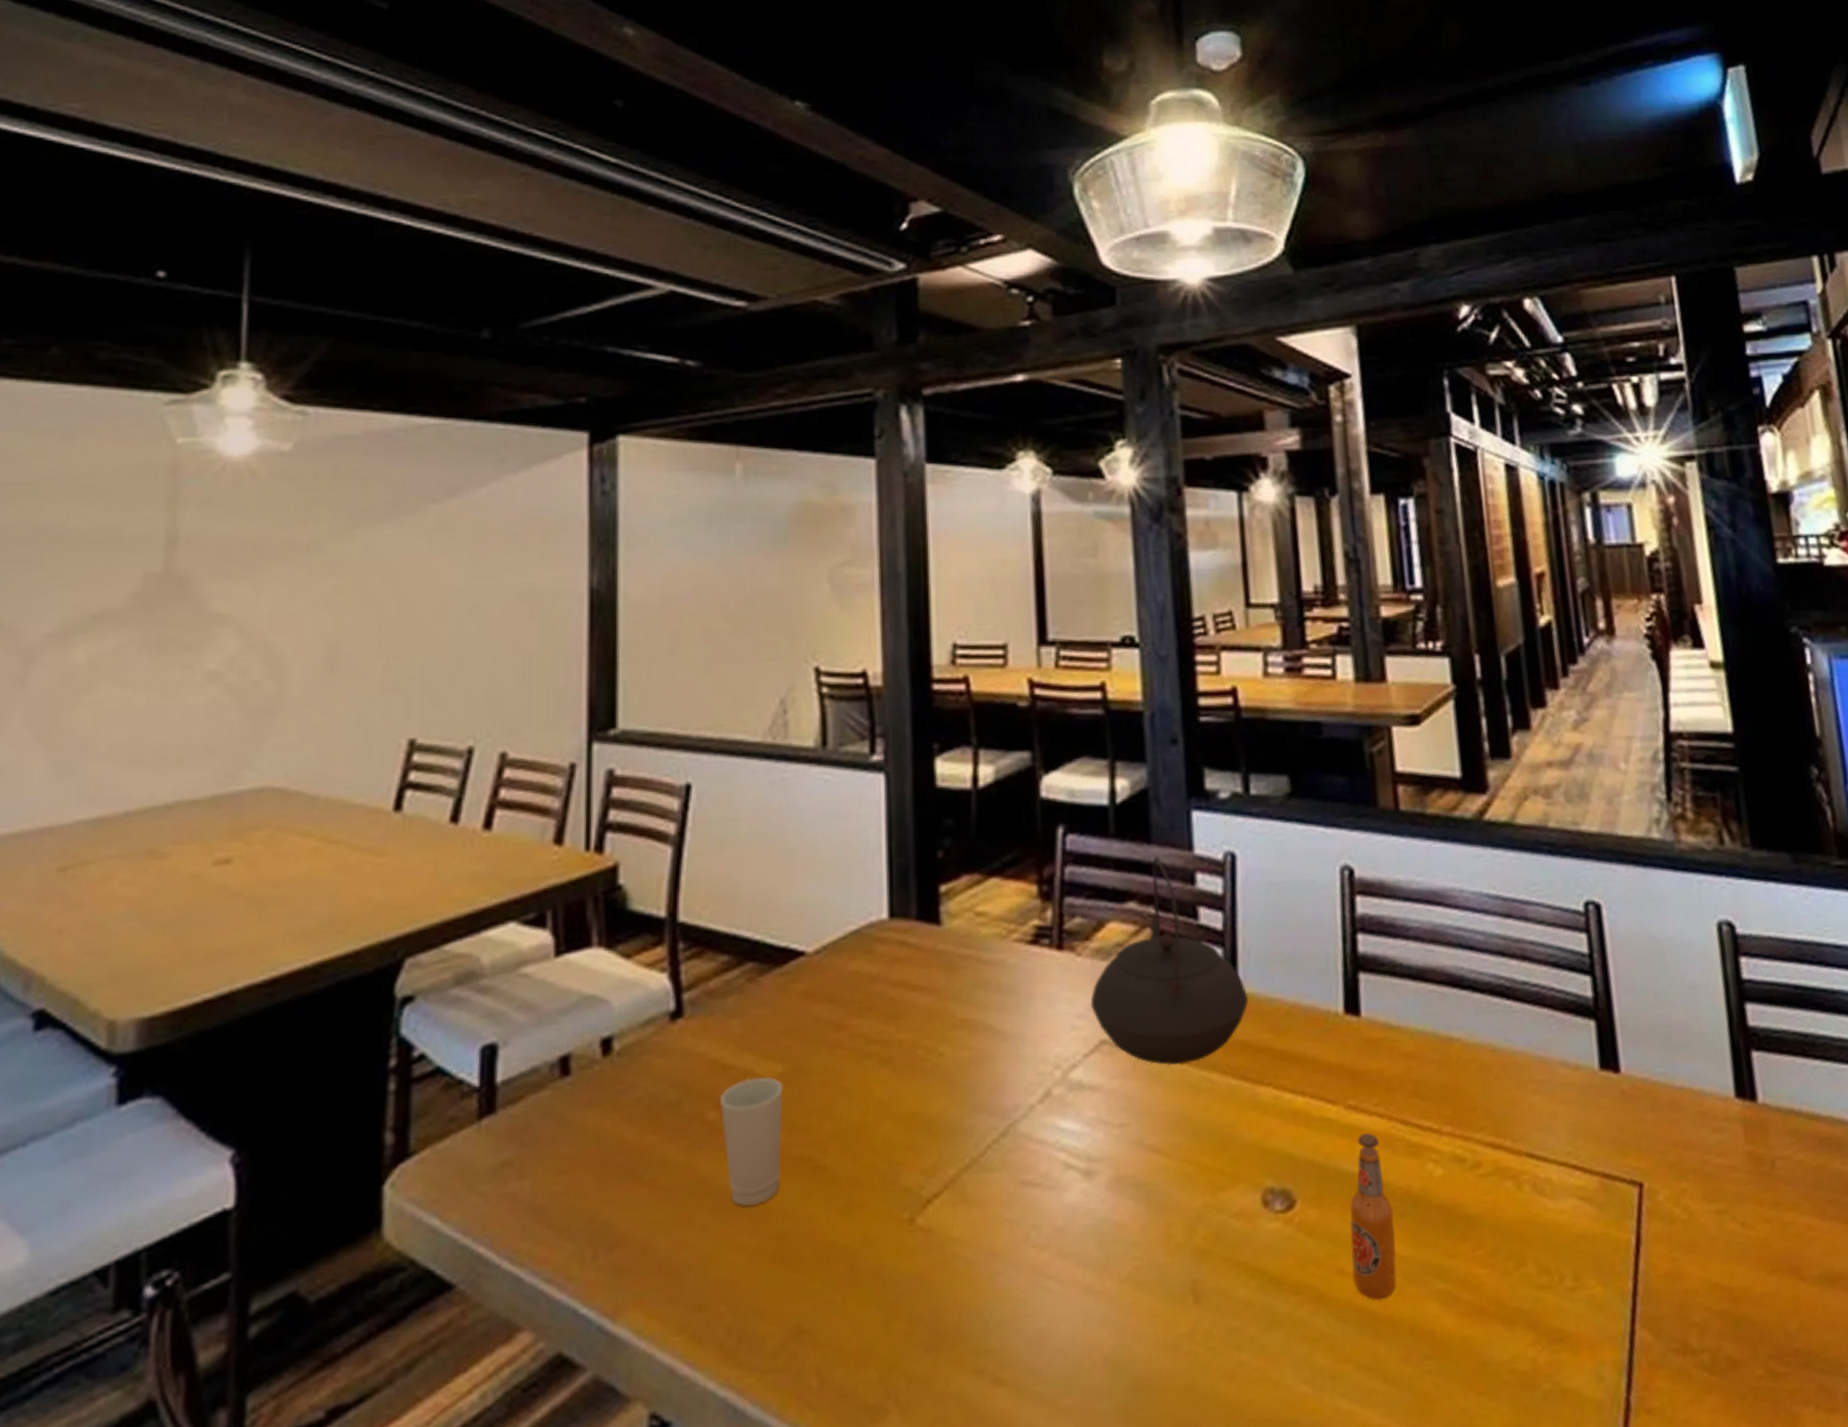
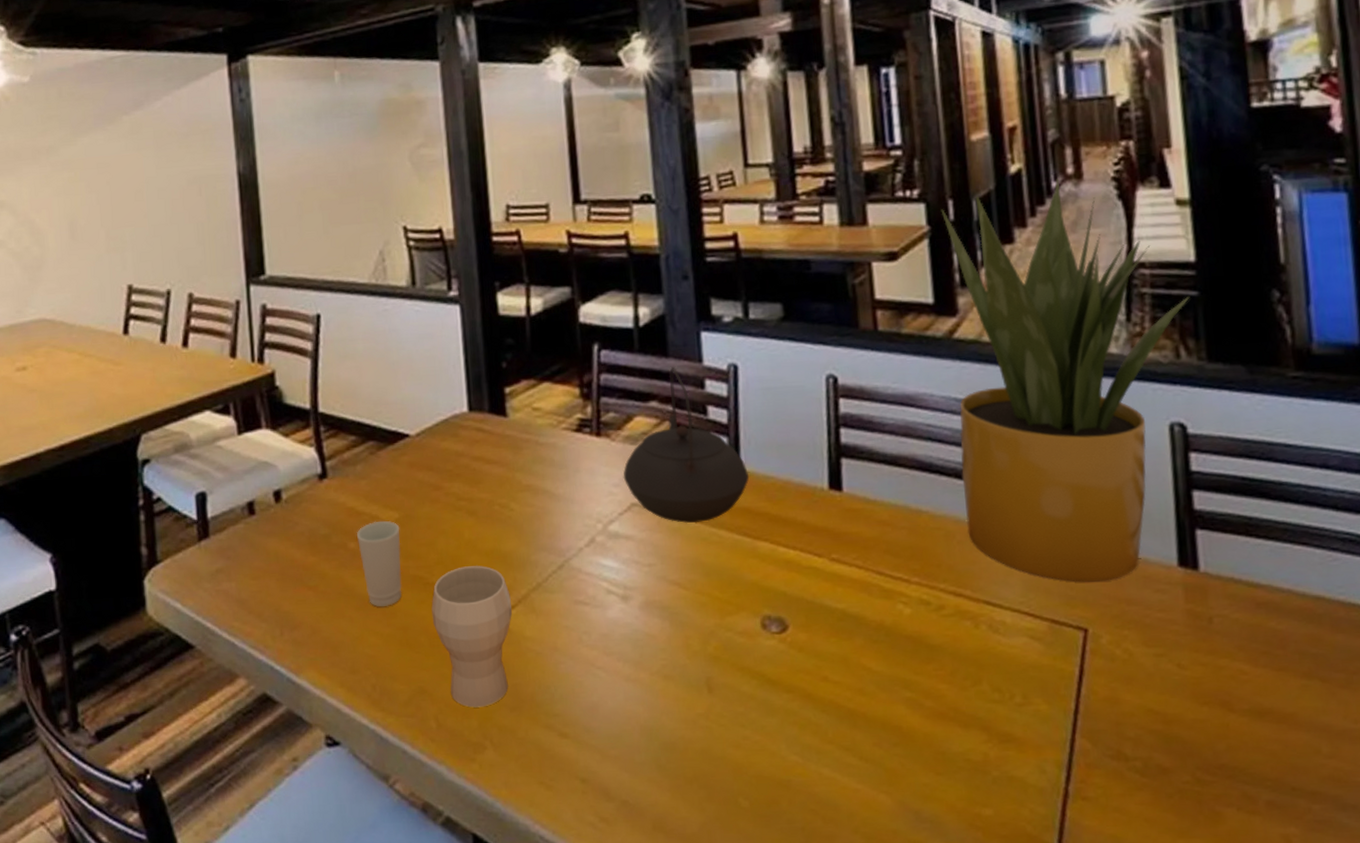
cup: none [821,1137,935,1351] -> present [431,566,512,708]
beer bottle: present [1349,1133,1397,1301] -> none [832,580,871,702]
planter: none [1466,634,1730,1123] -> present [940,179,1190,582]

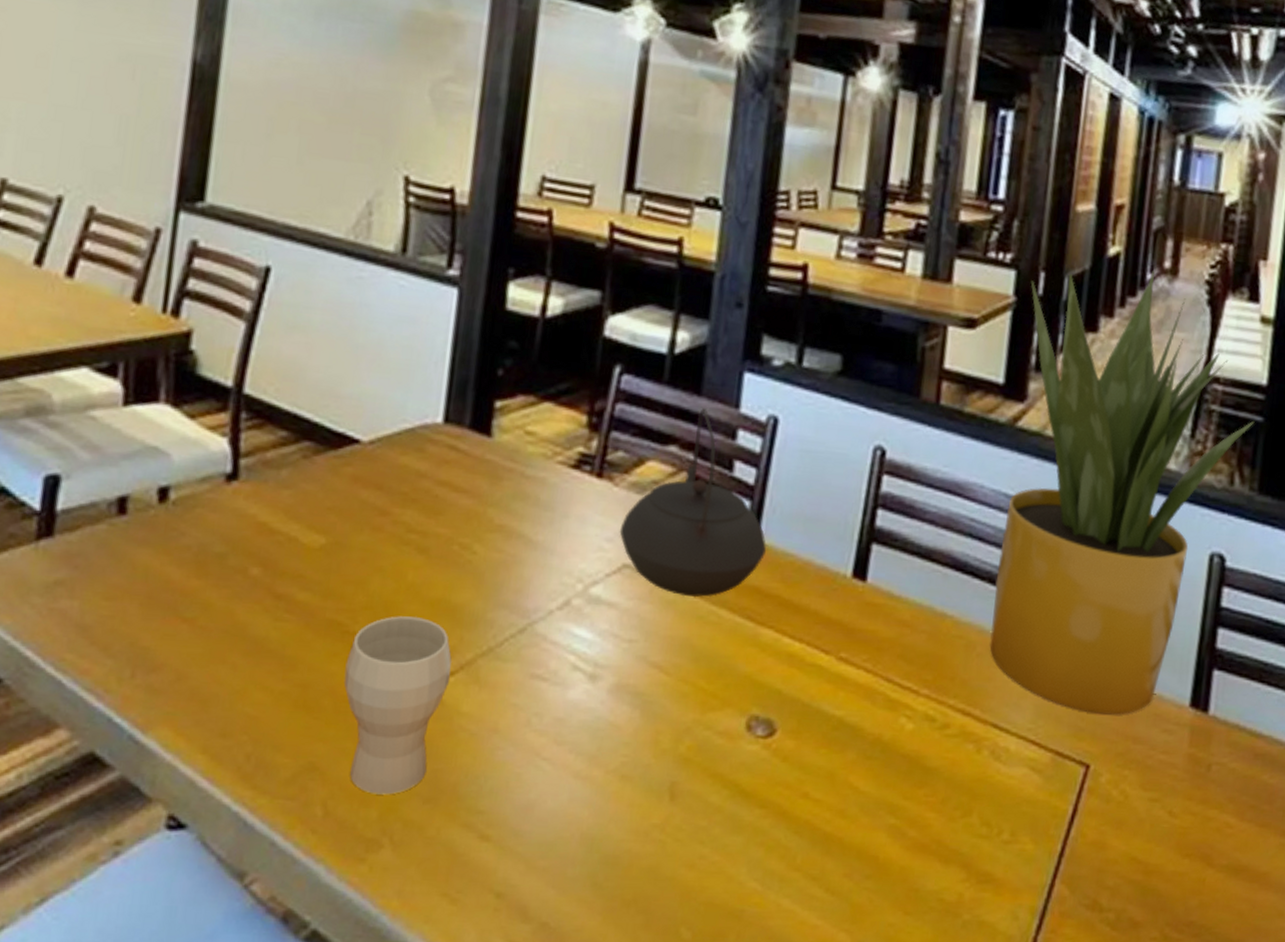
cup: present [357,521,402,607] -> none [262,544,324,655]

